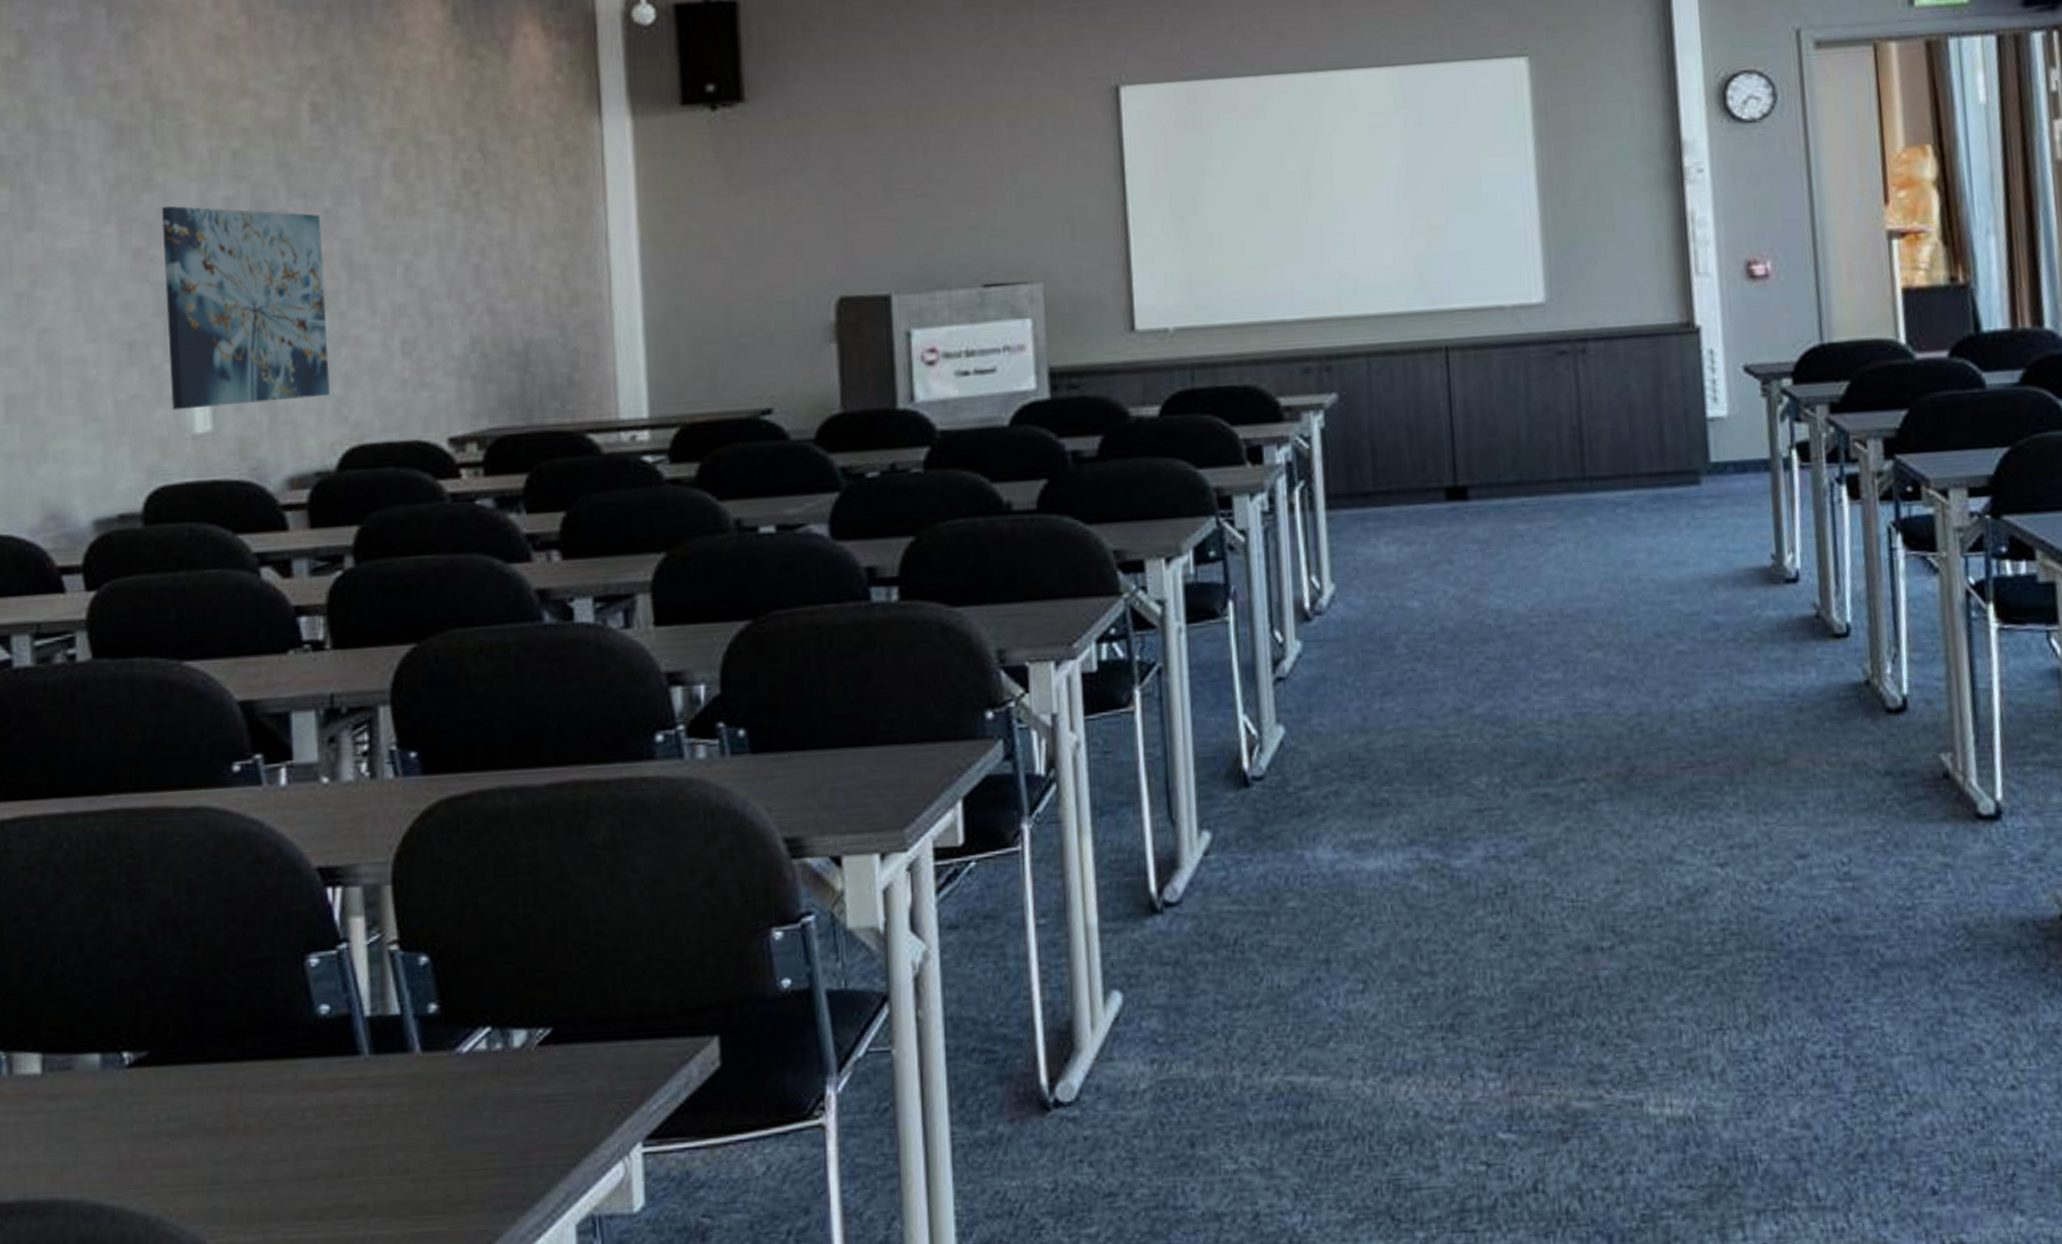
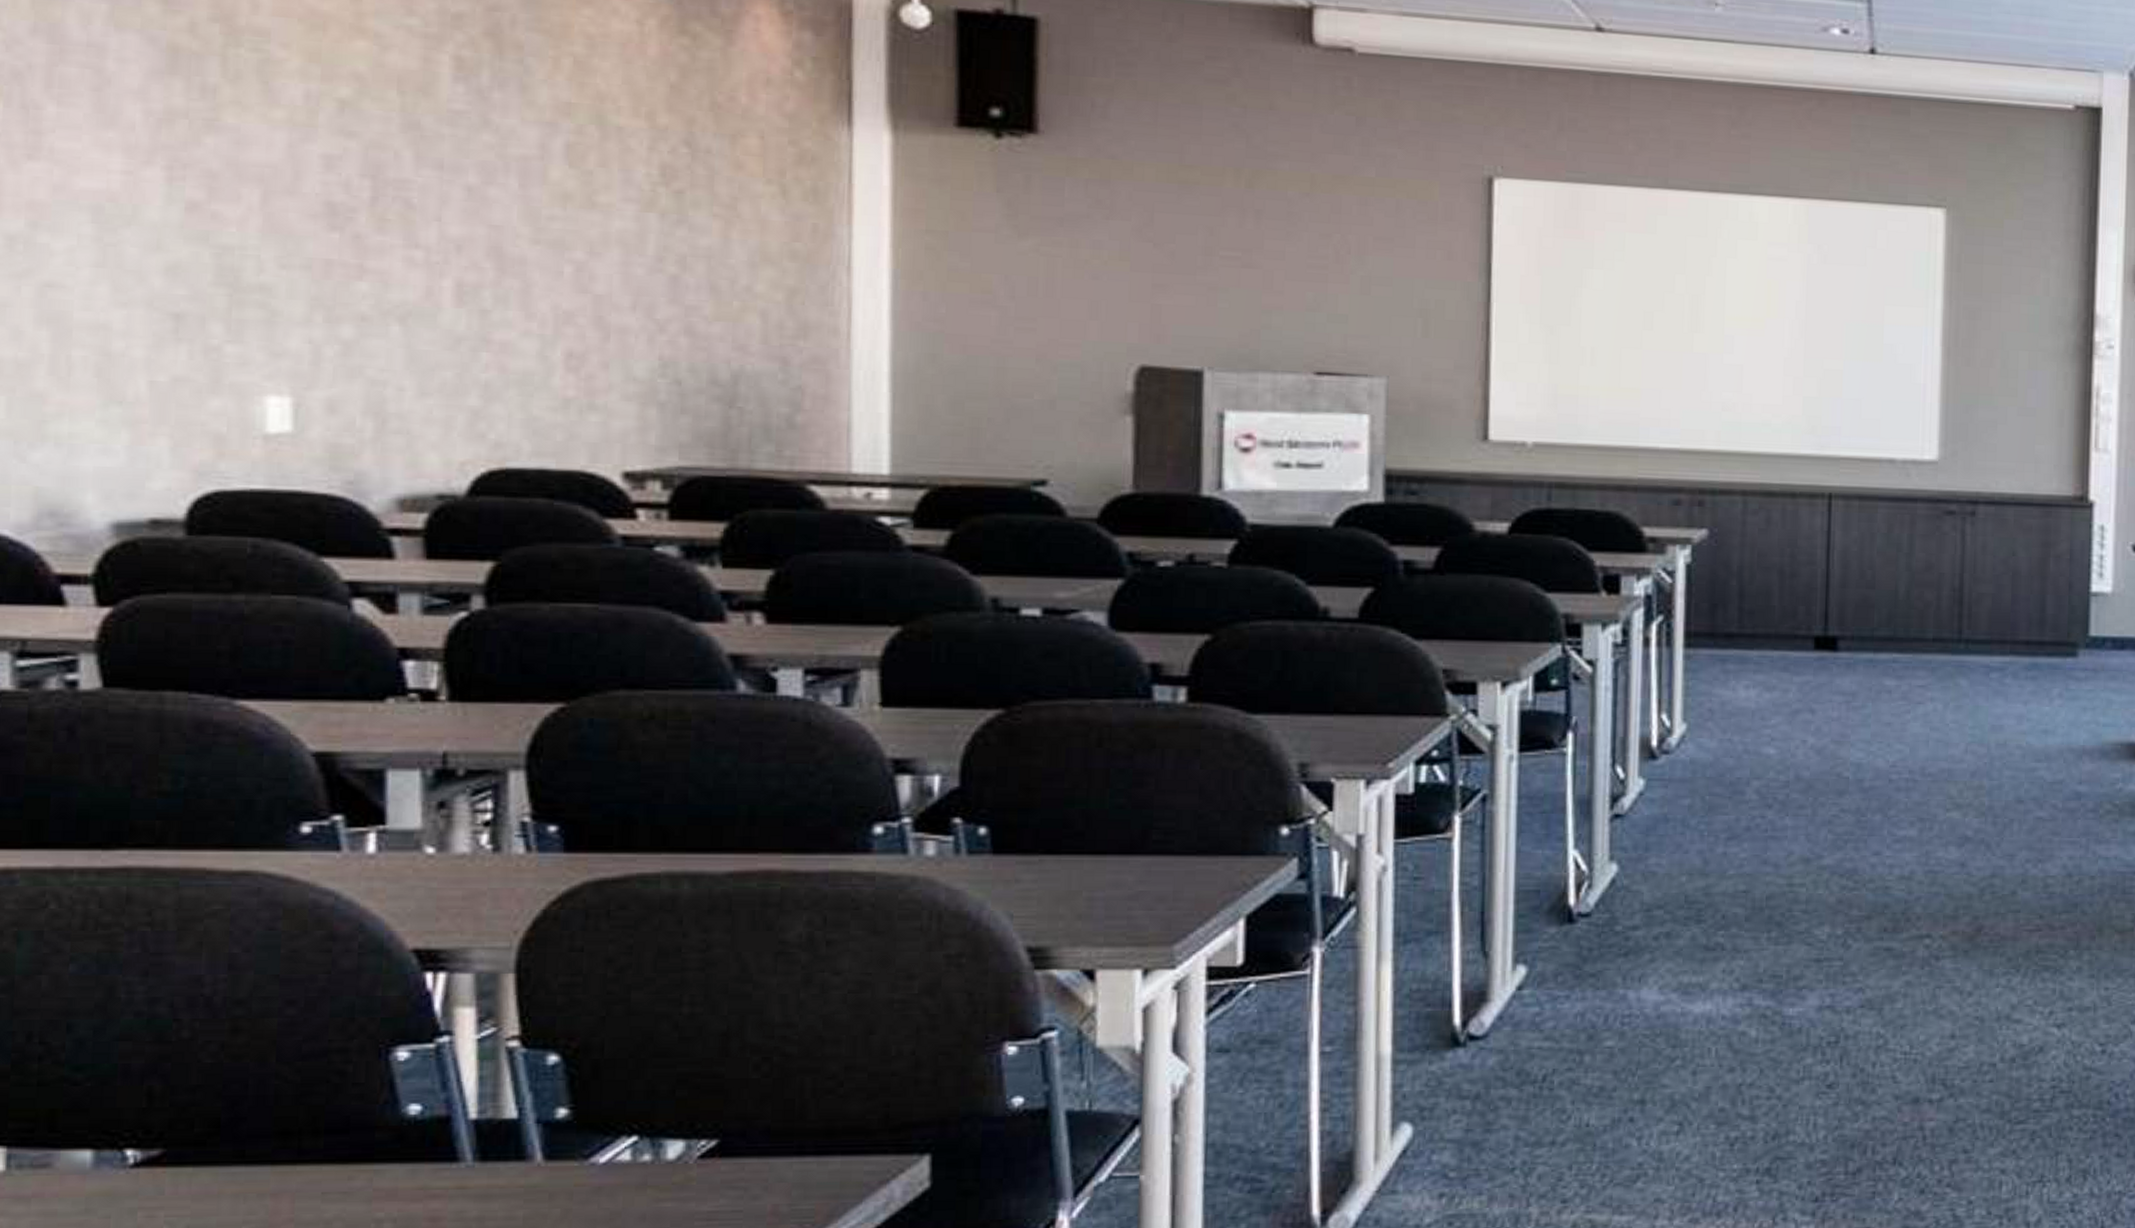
wall art: present [161,205,331,410] -> none [230,155,464,407]

